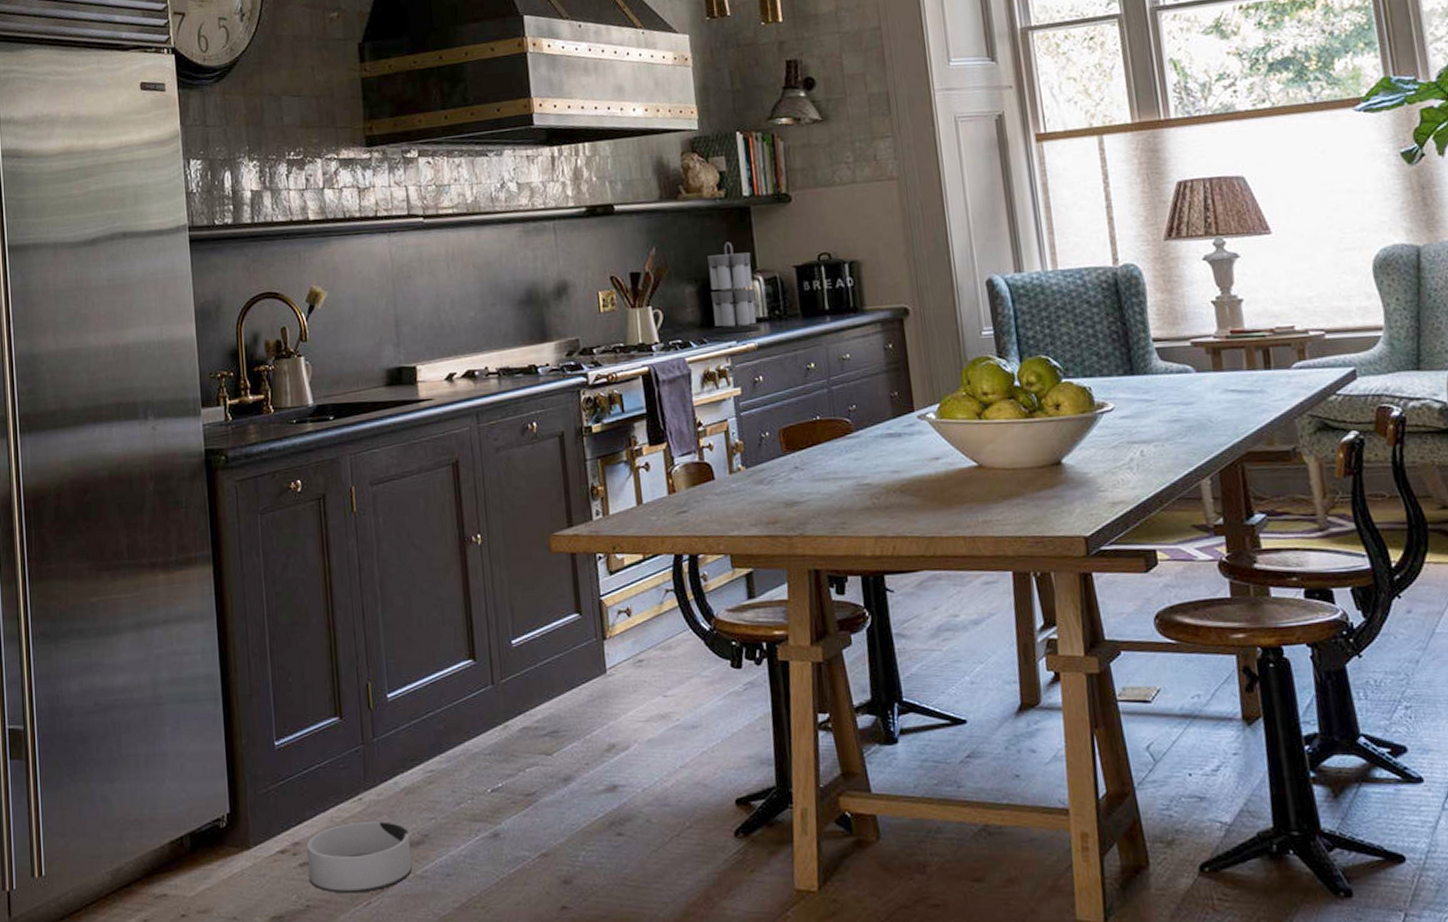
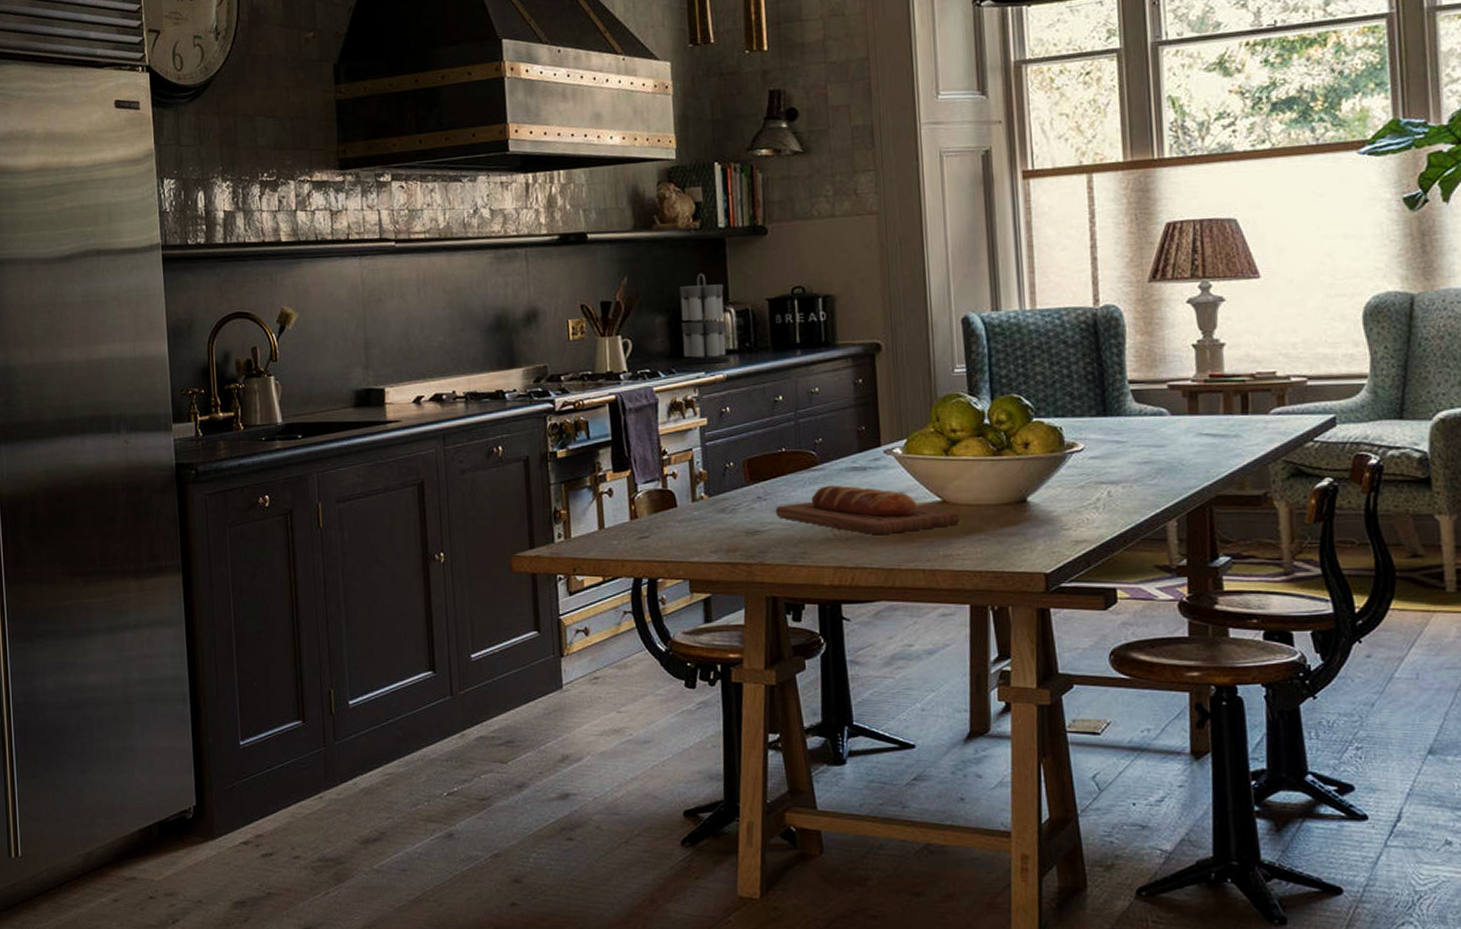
pet bowl: present [306,821,412,894] -> none [268,819,369,884]
bread loaf: none [813,452,997,503] -> present [775,485,960,536]

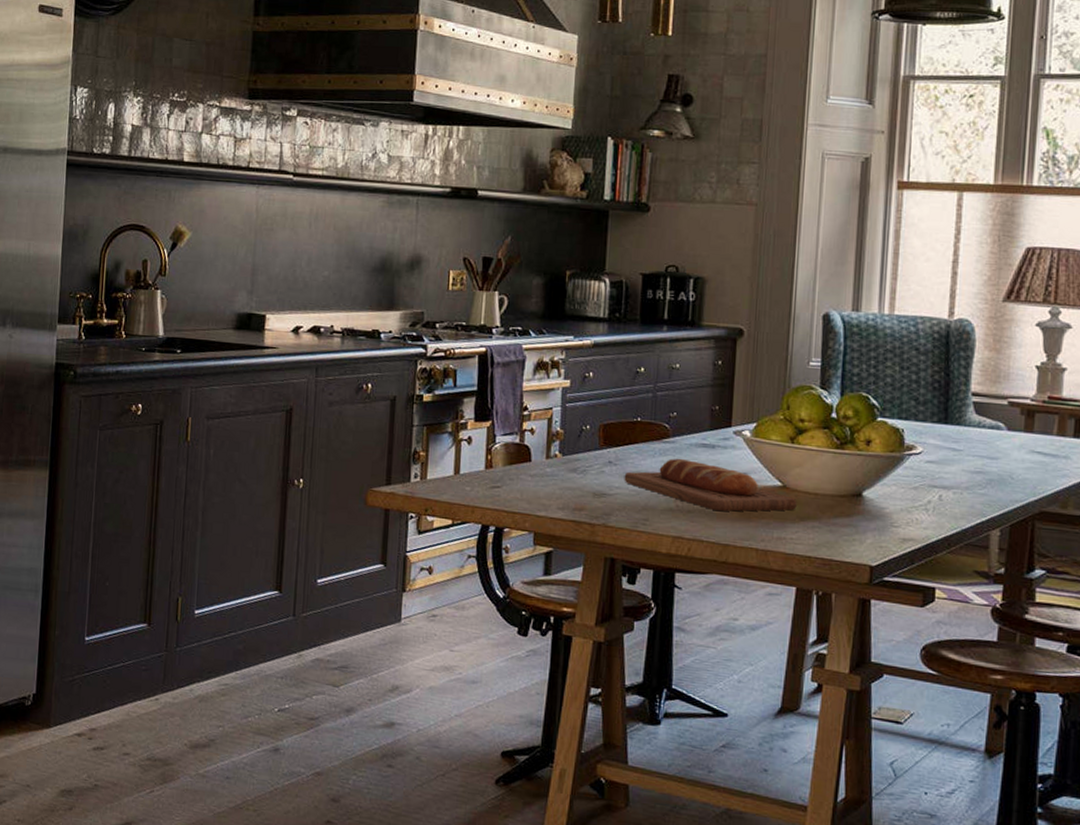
spice rack: present [680,273,730,365] -> none [552,241,602,330]

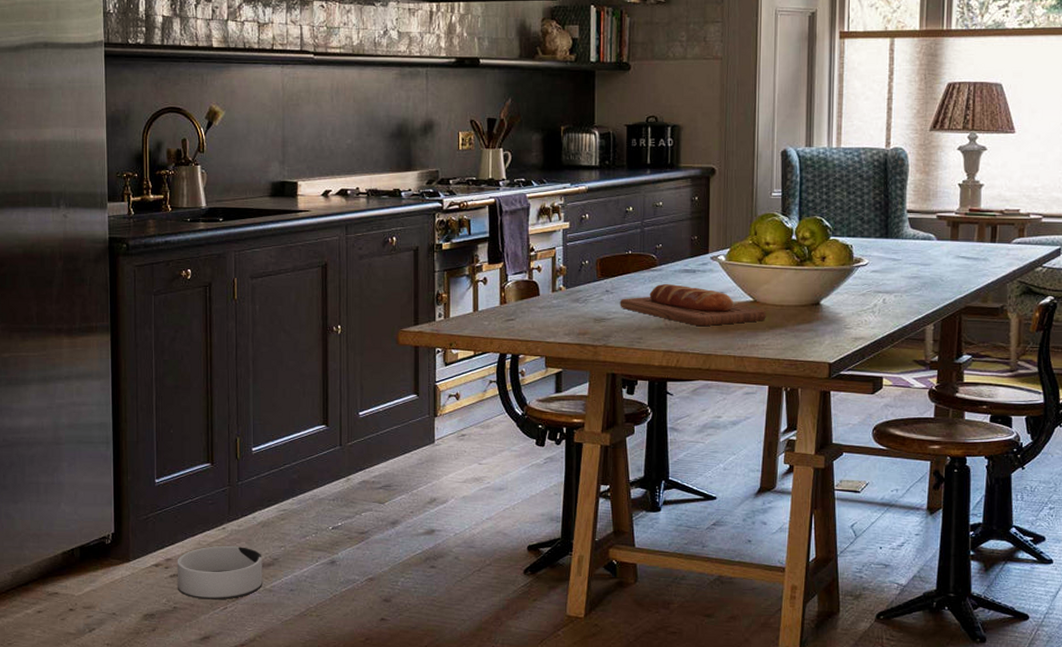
pet bowl: none [100,718,197,782] -> present [177,546,262,600]

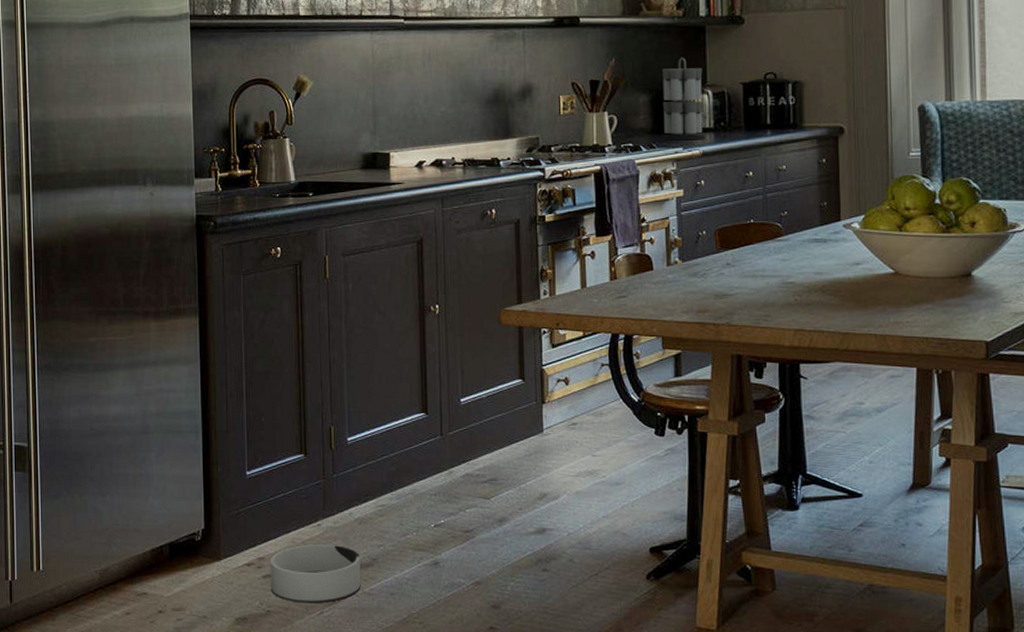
spice rack: none [552,99,592,177] -> present [662,57,706,141]
bread loaf: present [620,283,766,327] -> none [743,254,910,302]

